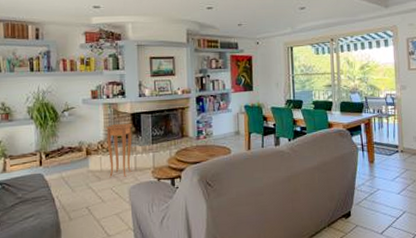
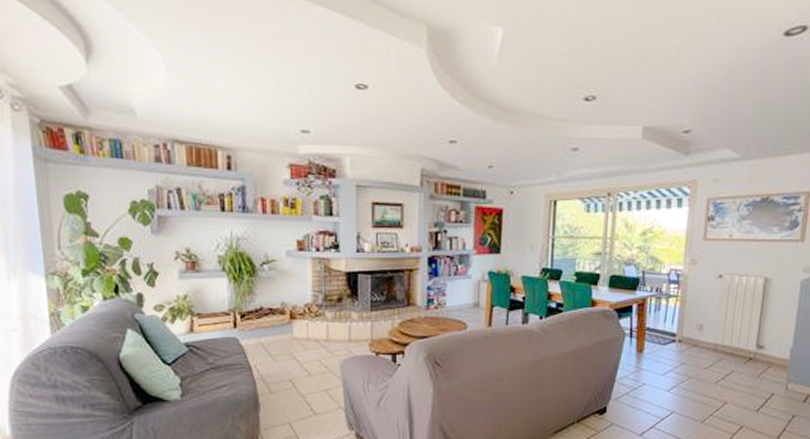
side table: present [105,123,133,177] -> none [313,283,348,348]

